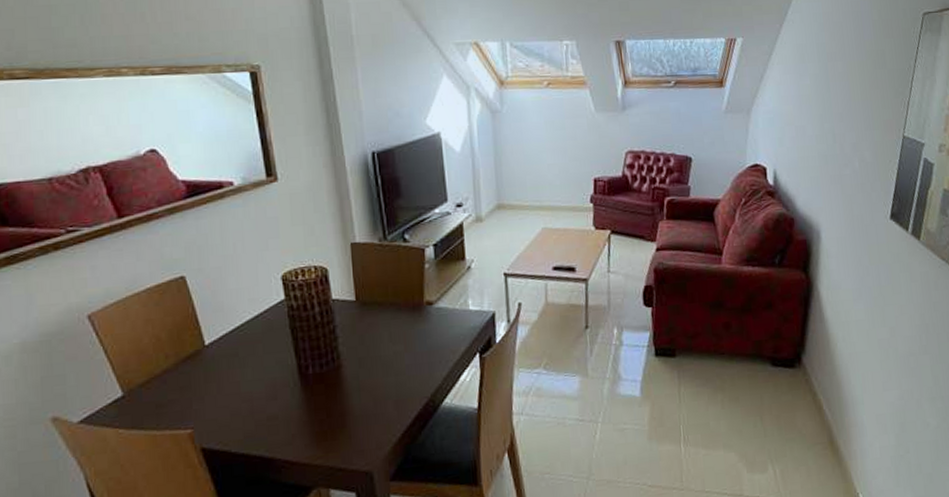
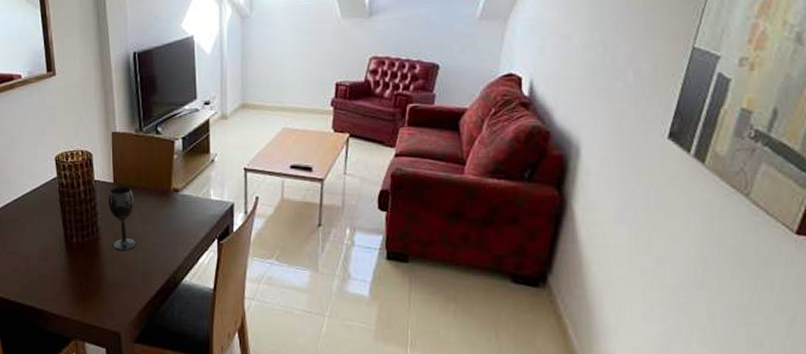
wine glass: none [350,302,387,378] -> present [108,185,136,251]

